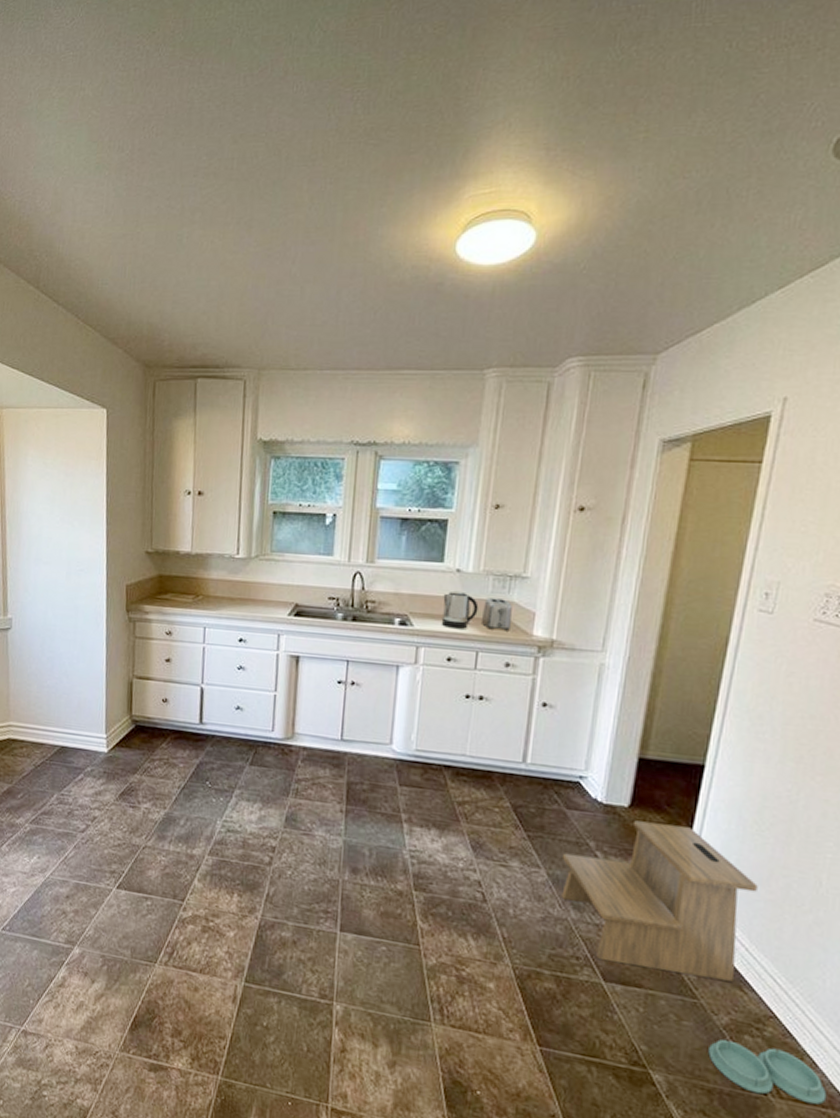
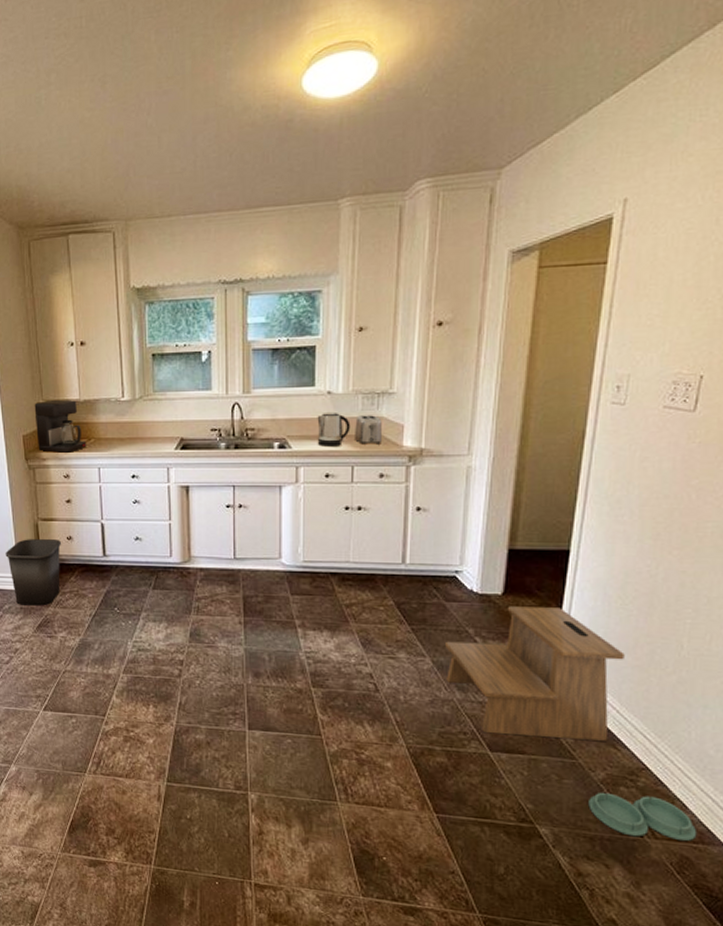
waste bin: none [93,697,156,772] -> present [5,539,62,606]
coffee maker: none [141,549,194,608] -> present [34,399,87,453]

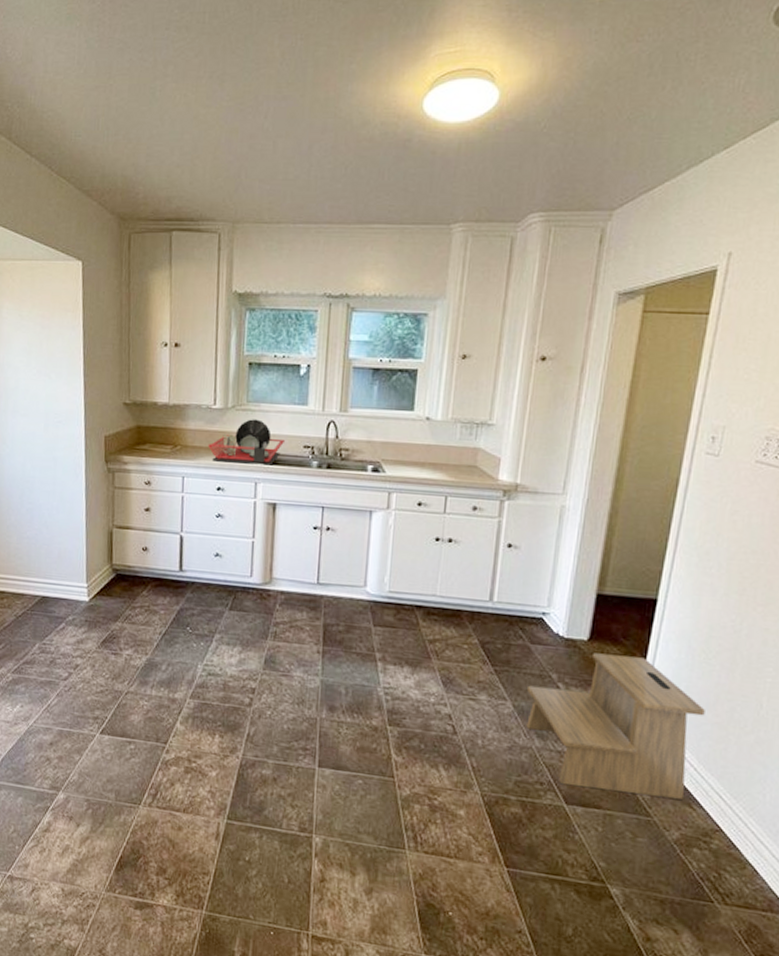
waste bin: present [5,539,62,606] -> none [74,546,137,620]
coffee maker: present [34,399,87,453] -> none [119,400,172,458]
dish rack: none [119,408,193,451] -> present [208,419,286,466]
kettle: present [317,411,351,448] -> none [411,438,447,476]
toaster: present [353,415,382,445] -> none [449,444,479,476]
pet bowl: present [588,792,697,842] -> none [661,852,767,909]

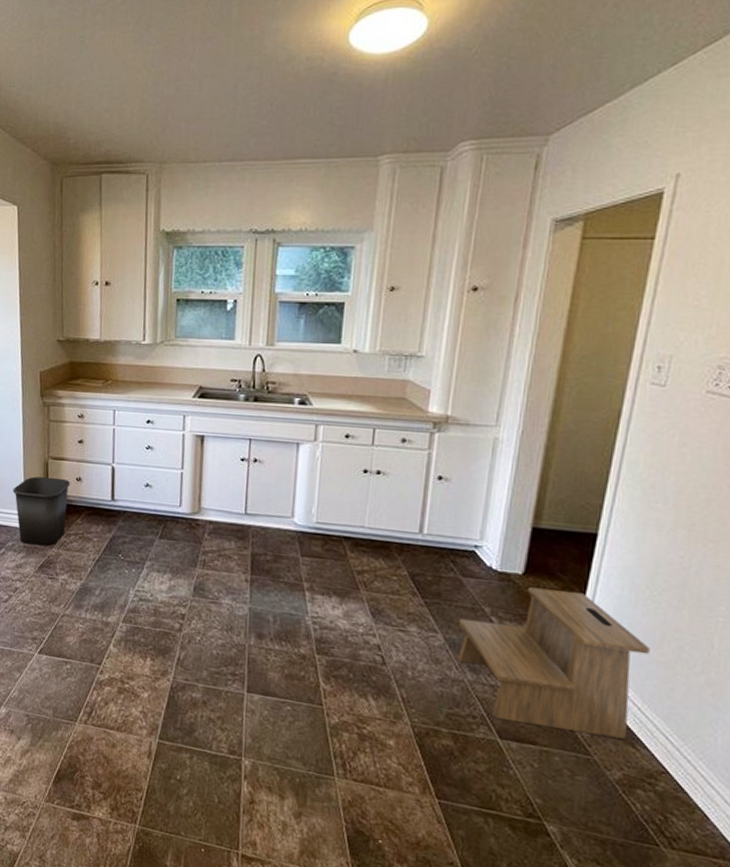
waste bin: none [74,546,137,620] -> present [13,476,71,546]
dish rack: present [208,419,286,466] -> none [137,354,213,399]

